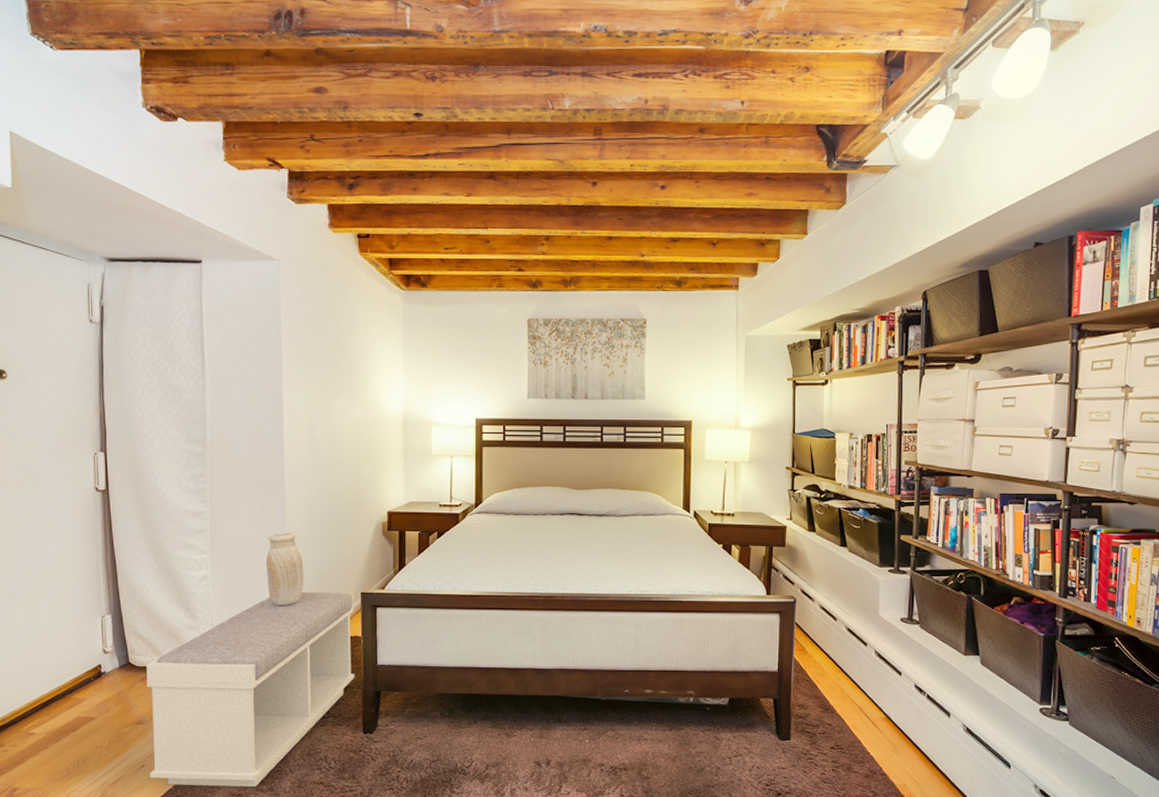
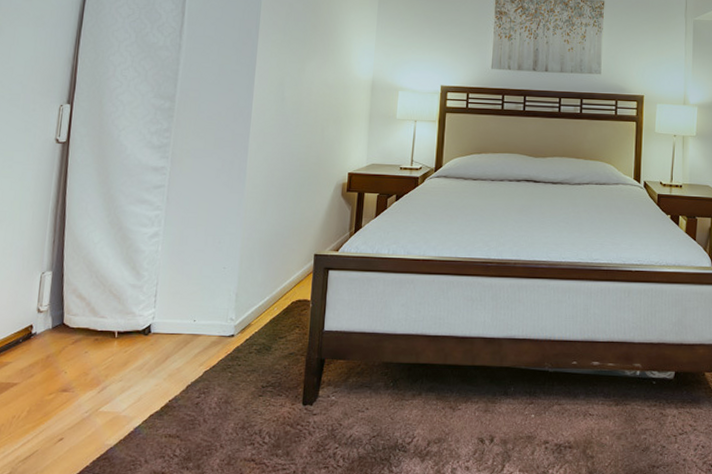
bench: present [146,592,355,788] -> none [67,252,307,465]
vase: present [265,532,304,606] -> none [220,190,259,267]

